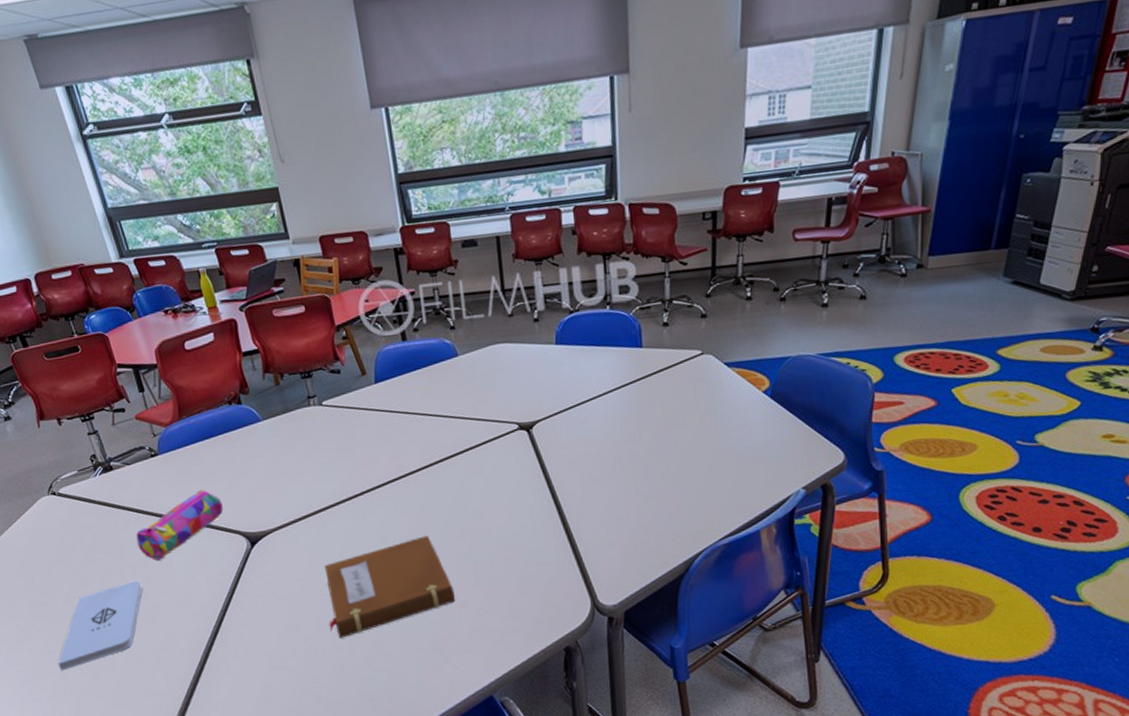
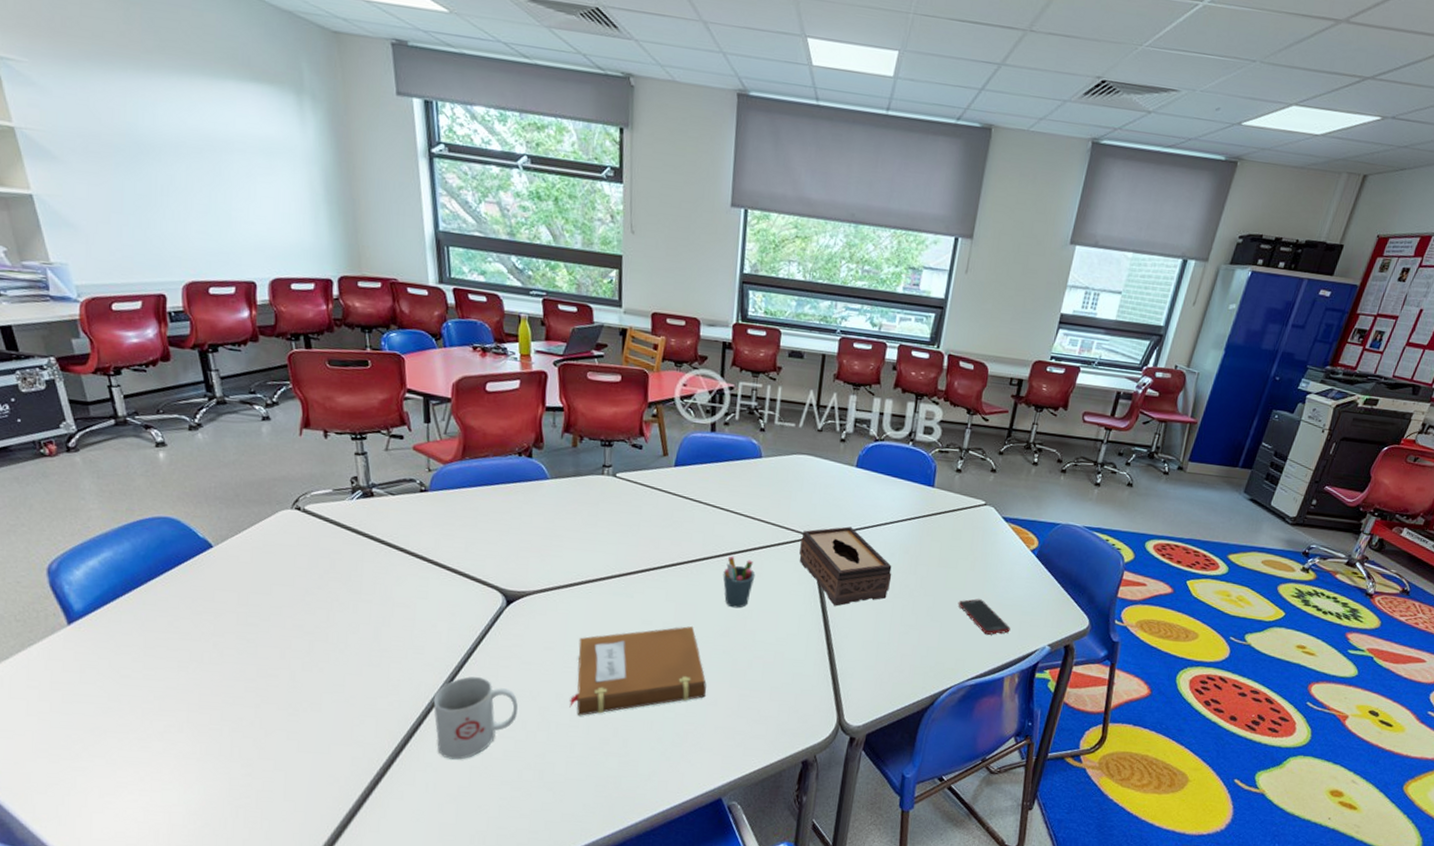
notepad: present [58,580,143,671] -> none [252,617,374,702]
pencil case: present [136,489,223,560] -> none [380,535,486,601]
mug: none [208,617,285,696] -> present [433,676,518,760]
pen holder: none [445,459,478,510] -> present [723,556,756,608]
tissue box: none [515,406,617,490] -> present [799,526,892,606]
cell phone: none [693,454,757,489] -> present [958,599,1011,635]

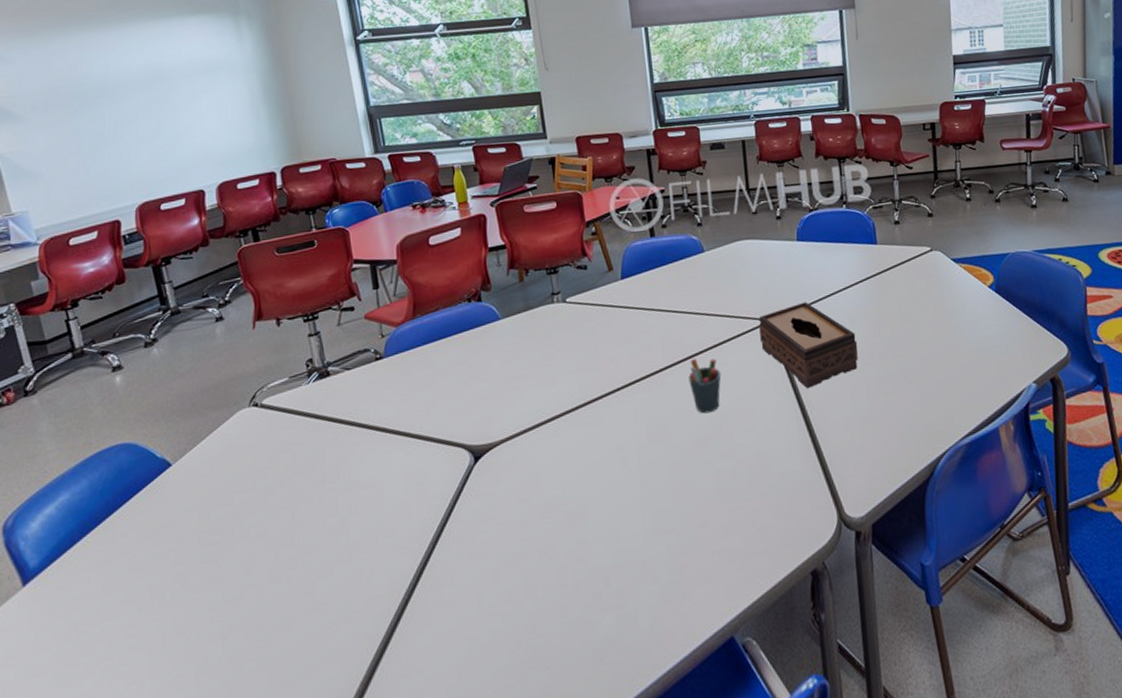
mug: present [433,676,518,760] -> none [410,550,500,655]
notebook: present [569,625,707,716] -> none [554,442,696,572]
cell phone: present [958,599,1011,635] -> none [930,348,991,385]

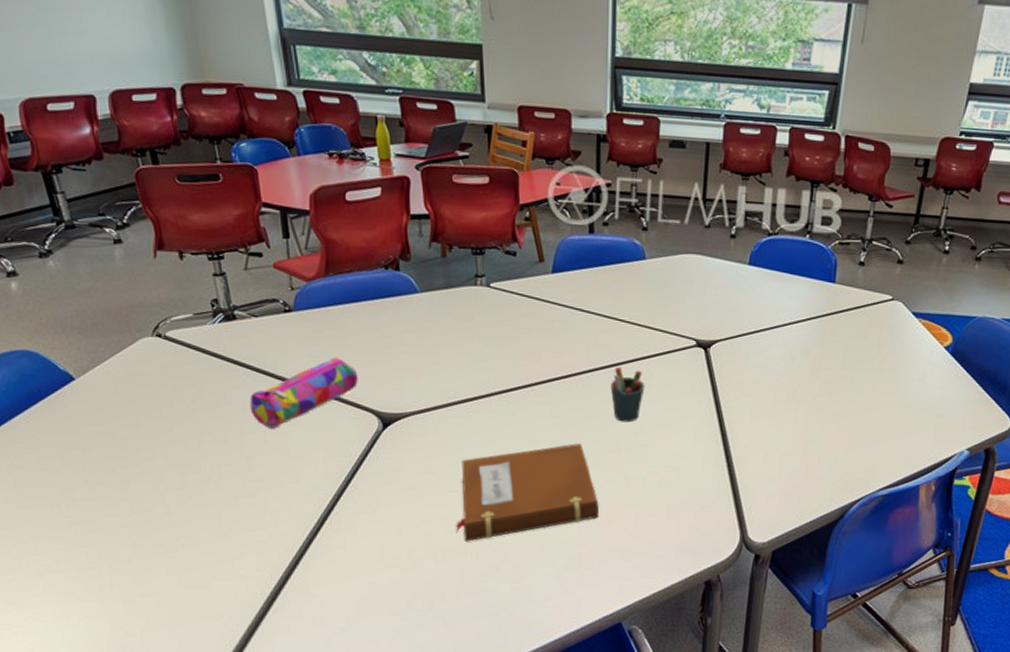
pencil case: none [344,396,448,483] -> present [250,357,358,429]
notebook: none [554,442,696,572] -> present [456,442,600,542]
tissue box: present [759,302,858,389] -> none [691,330,793,416]

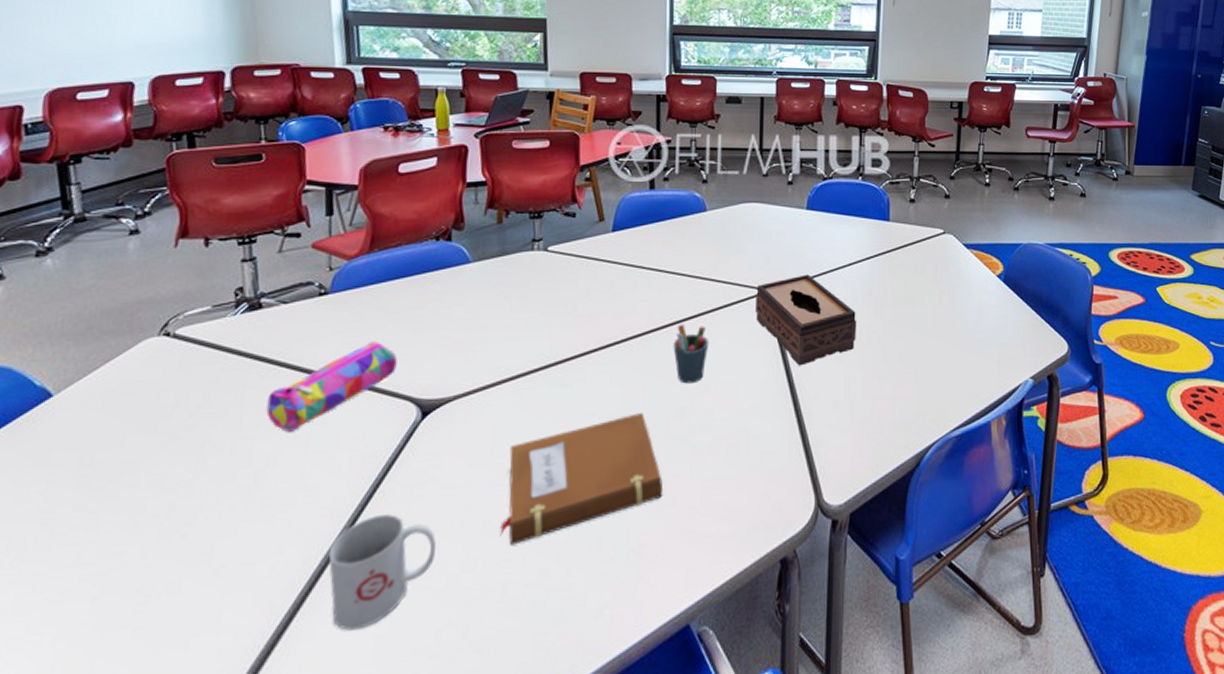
mug: none [314,504,402,591] -> present [328,514,436,631]
tissue box: none [691,330,793,416] -> present [755,274,857,366]

